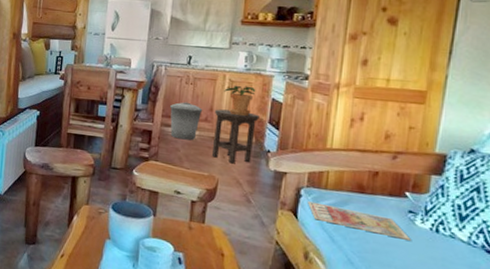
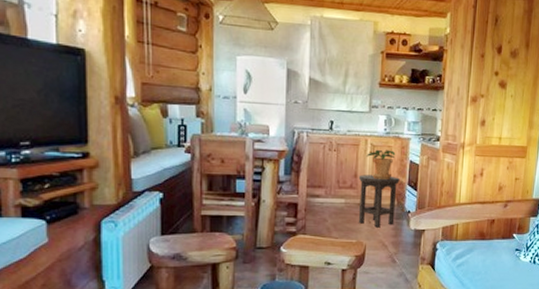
trash can: present [170,102,203,141] -> none [315,170,348,209]
magazine: present [308,201,411,241] -> none [443,253,517,273]

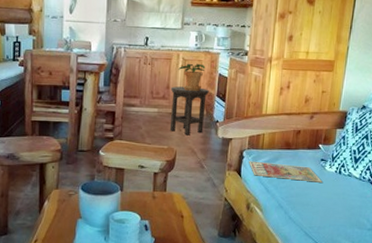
magazine: none [443,253,517,273] -> present [249,161,323,183]

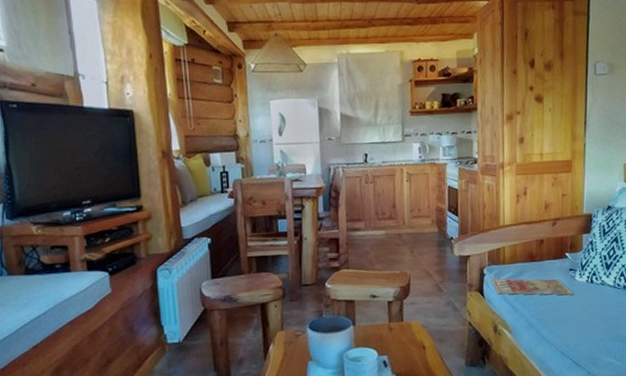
stool: present [169,86,209,136] -> none [397,203,439,257]
potted plant: present [178,63,206,91] -> none [403,177,433,208]

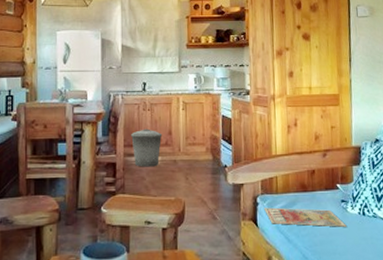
trash can: none [353,202,386,242] -> present [131,128,163,167]

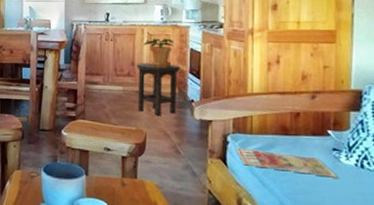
trash can: present [131,128,163,167] -> none [93,58,125,96]
stool: none [173,131,214,184] -> present [136,63,180,116]
potted plant: none [179,106,208,135] -> present [143,38,174,67]

